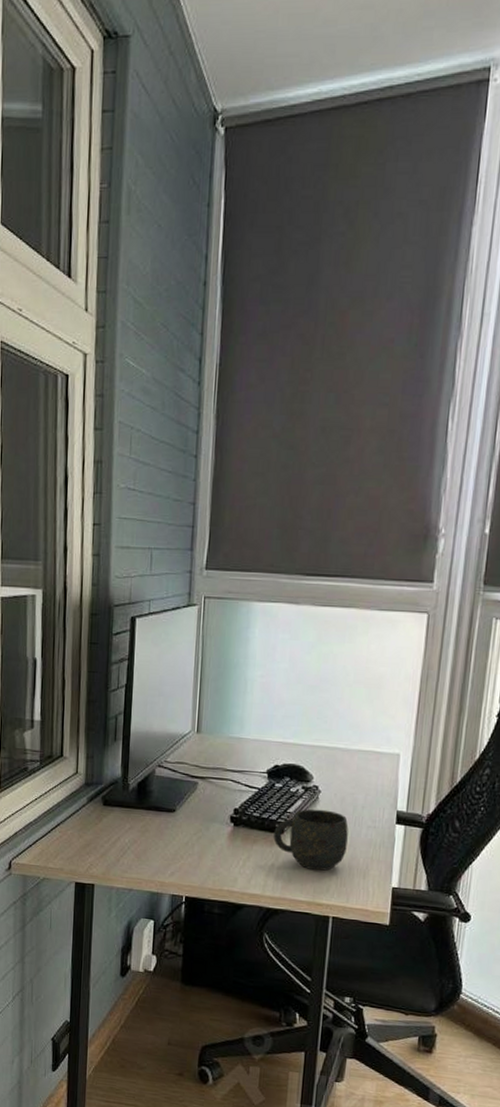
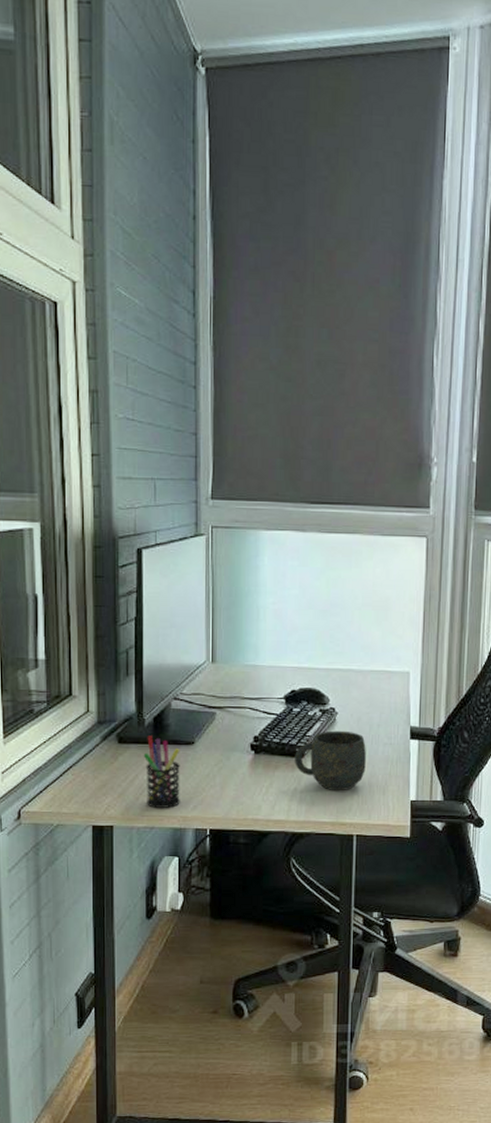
pen holder: none [126,800,162,872] -> present [143,736,180,808]

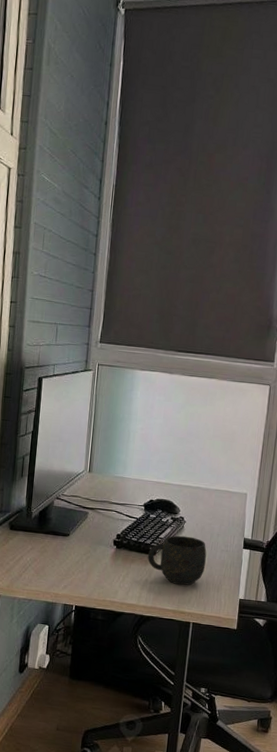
pen holder: present [143,736,180,808] -> none [28,526,58,585]

